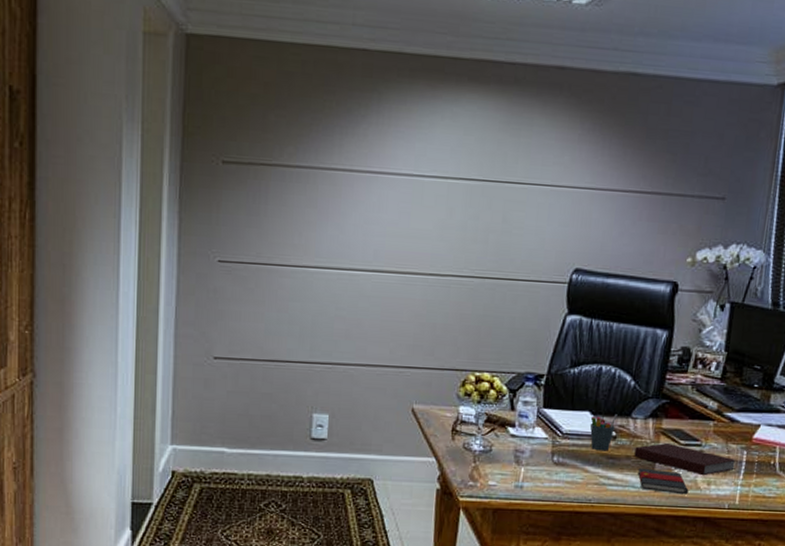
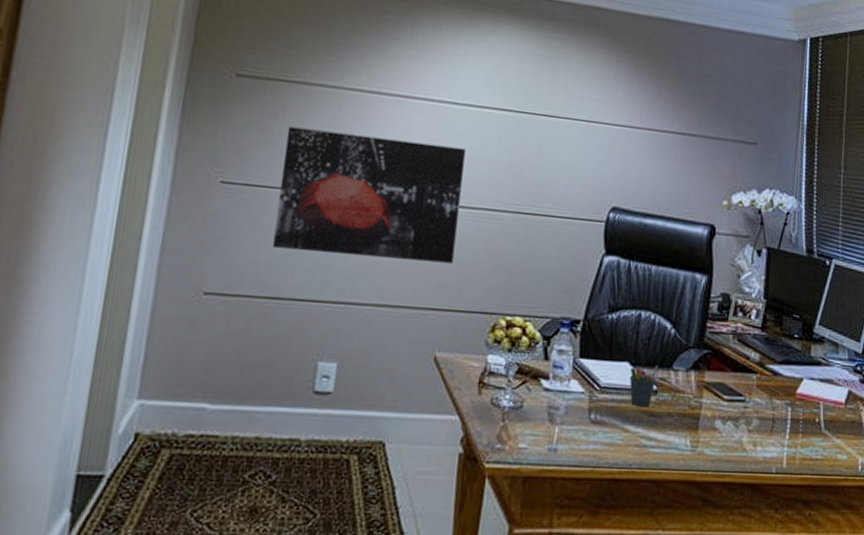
wall art: none [266,207,433,326] -> present [272,126,466,263]
notebook: present [634,442,737,476] -> none [676,398,782,436]
book: present [637,468,689,495] -> none [680,427,735,458]

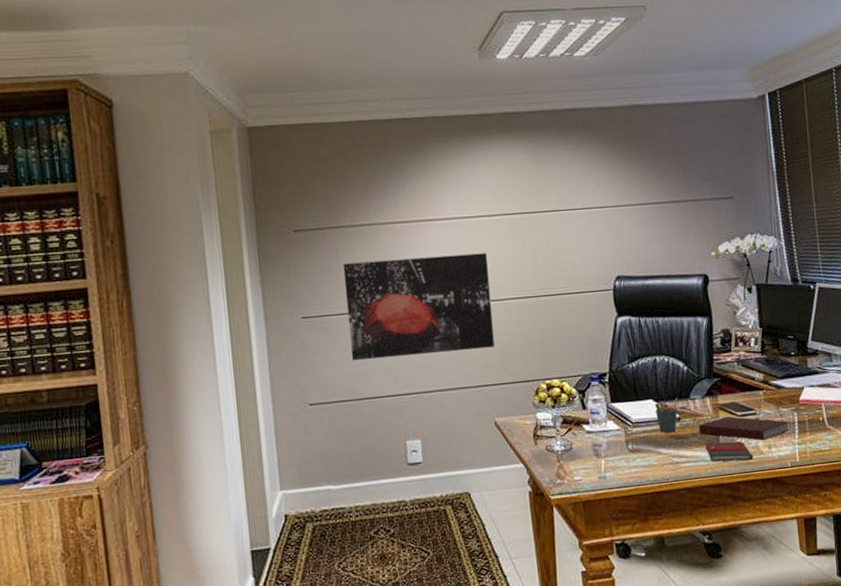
notebook: none [676,398,782,436] -> present [699,416,790,441]
book: none [680,427,735,458] -> present [705,441,753,462]

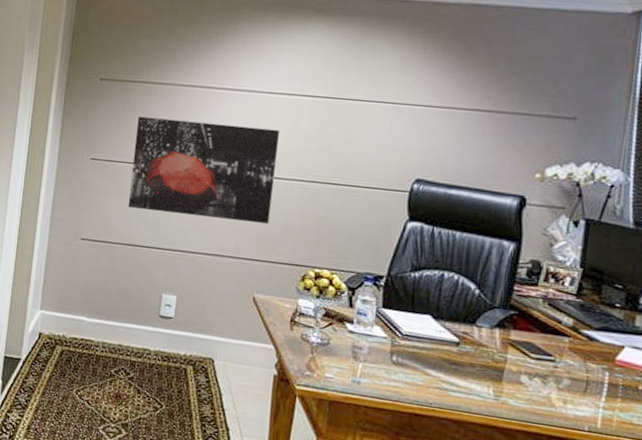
pen holder: present [654,398,678,434] -> none [431,320,461,357]
notebook: present [699,416,790,441] -> none [479,354,597,394]
book: present [705,441,753,462] -> none [483,377,542,411]

